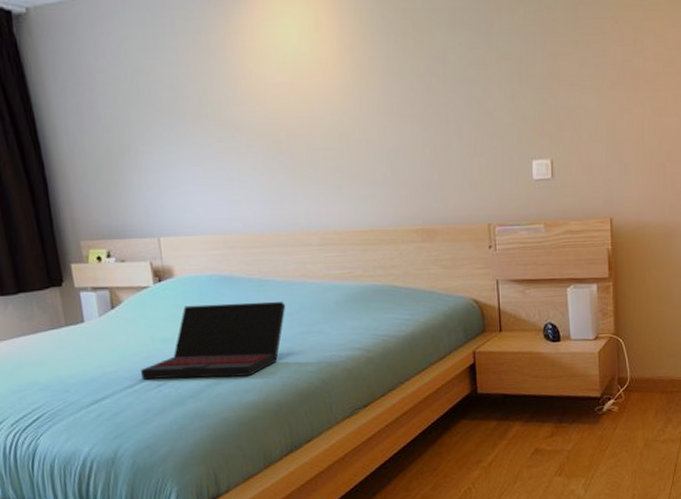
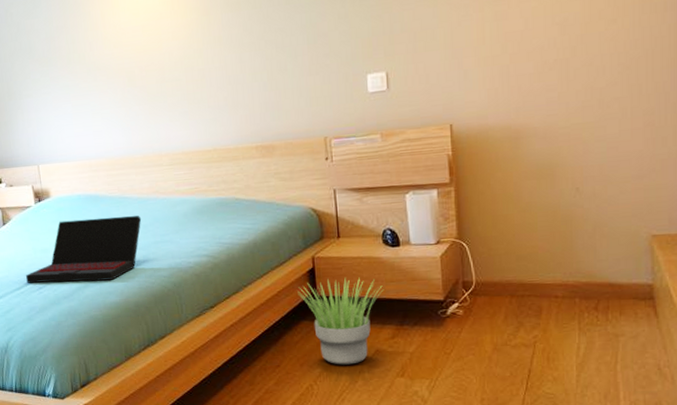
potted plant: none [457,373,543,466] -> present [298,277,383,365]

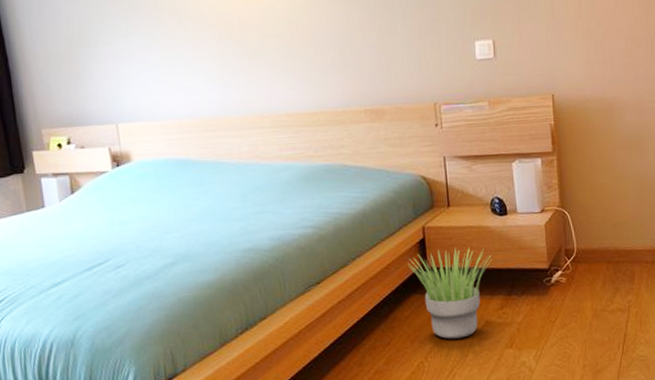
laptop: present [26,216,142,283] -> none [99,183,240,262]

